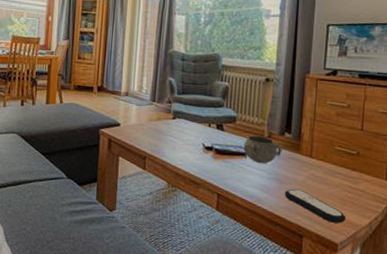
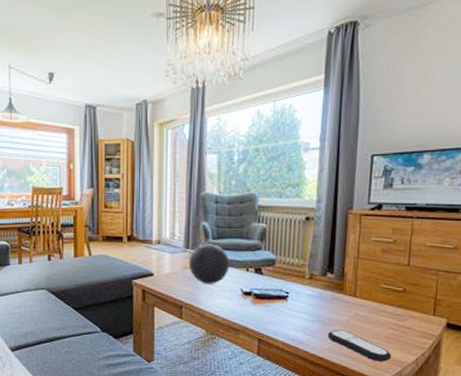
decorative ball: none [154,98,193,138] -> present [188,244,230,284]
decorative bowl: present [243,134,282,163] -> none [283,276,325,306]

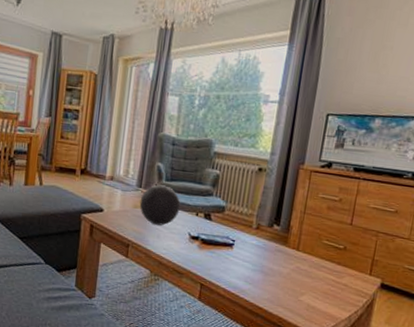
remote control: present [327,329,392,362] -> none [268,281,327,316]

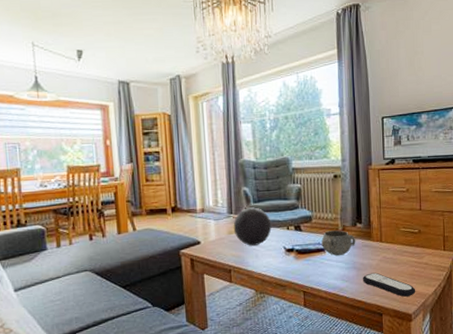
decorative bowl: none [230,225,270,255] -> present [321,229,356,256]
remote control: none [268,281,327,316] -> present [362,272,416,297]

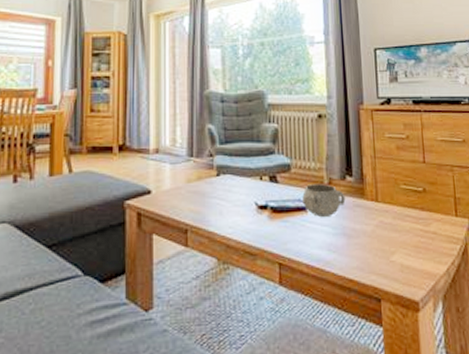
decorative ball: present [233,207,272,246] -> none [193,150,241,199]
remote control: present [362,272,416,297] -> none [354,242,423,277]

